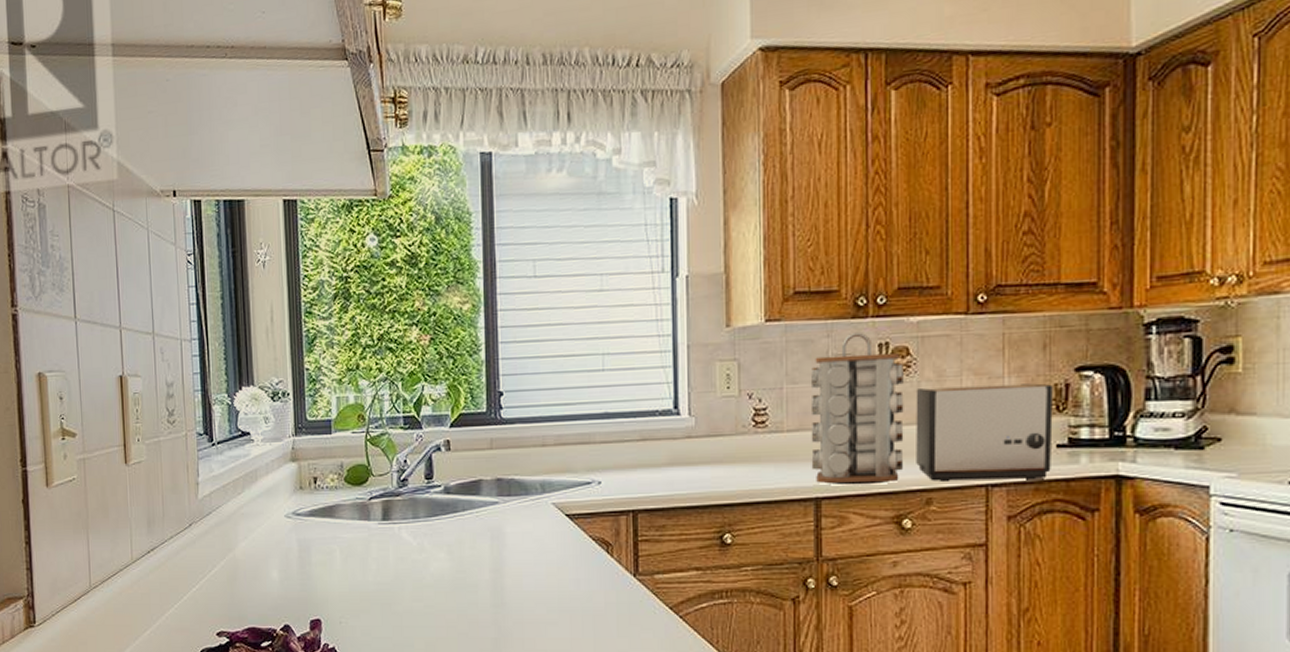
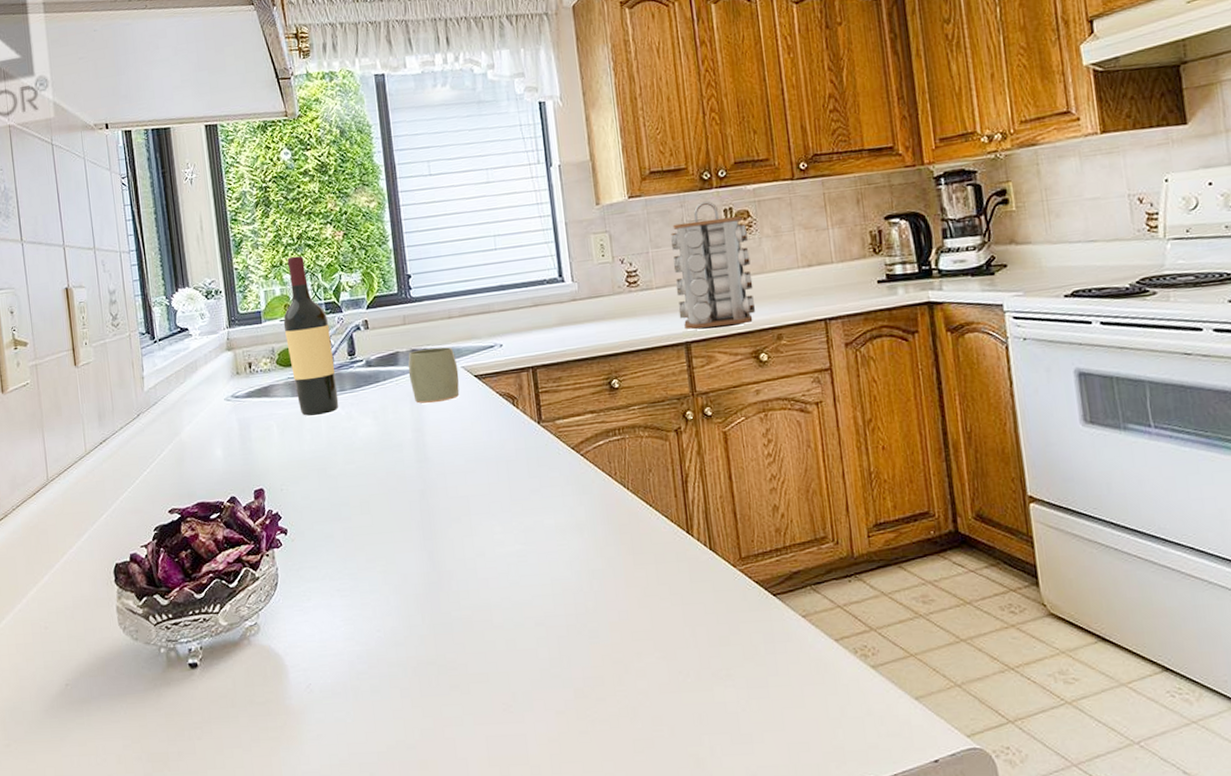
wine bottle: none [355,360,411,544] -> present [283,255,339,417]
mug: none [491,478,548,542] -> present [408,347,460,404]
toaster: present [916,383,1053,481] -> none [758,232,876,320]

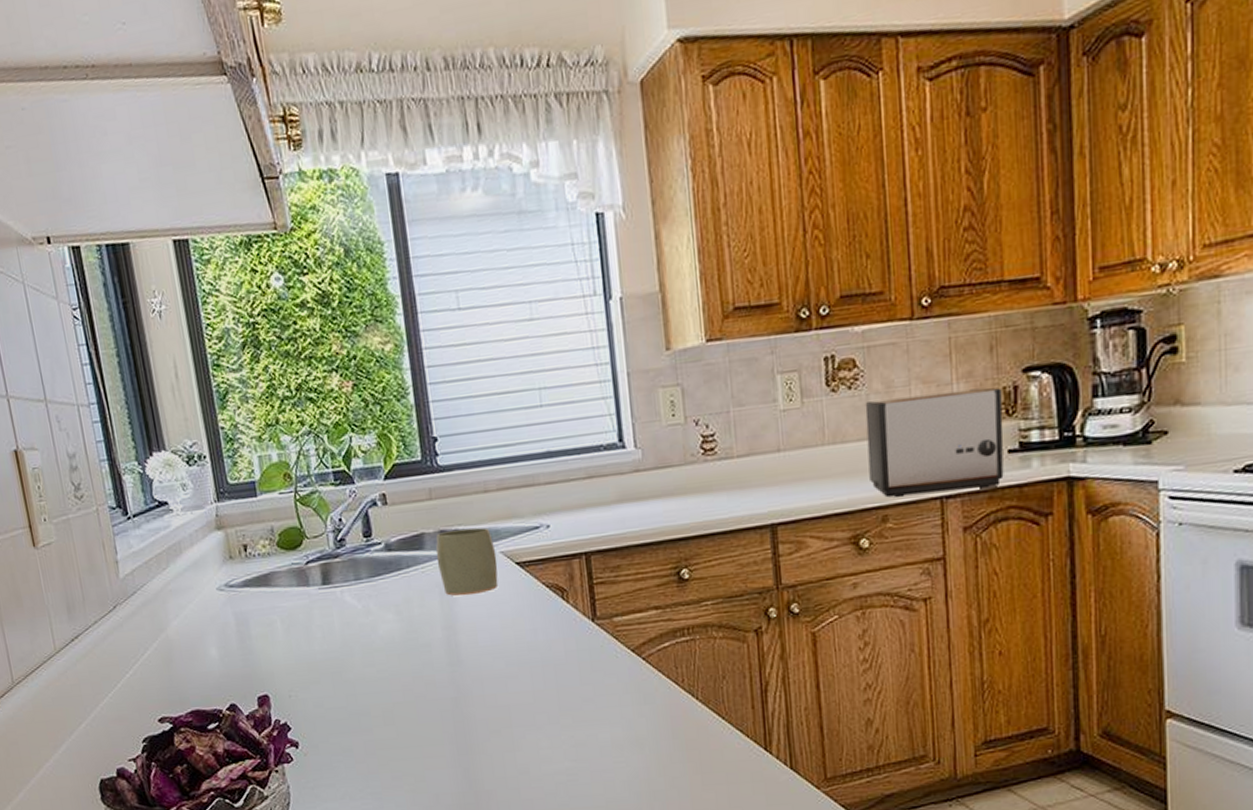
wine bottle: present [283,255,339,417] -> none [283,412,355,611]
spice rack: present [671,201,755,330] -> none [757,346,857,510]
toaster: none [758,232,876,320] -> present [865,388,1004,498]

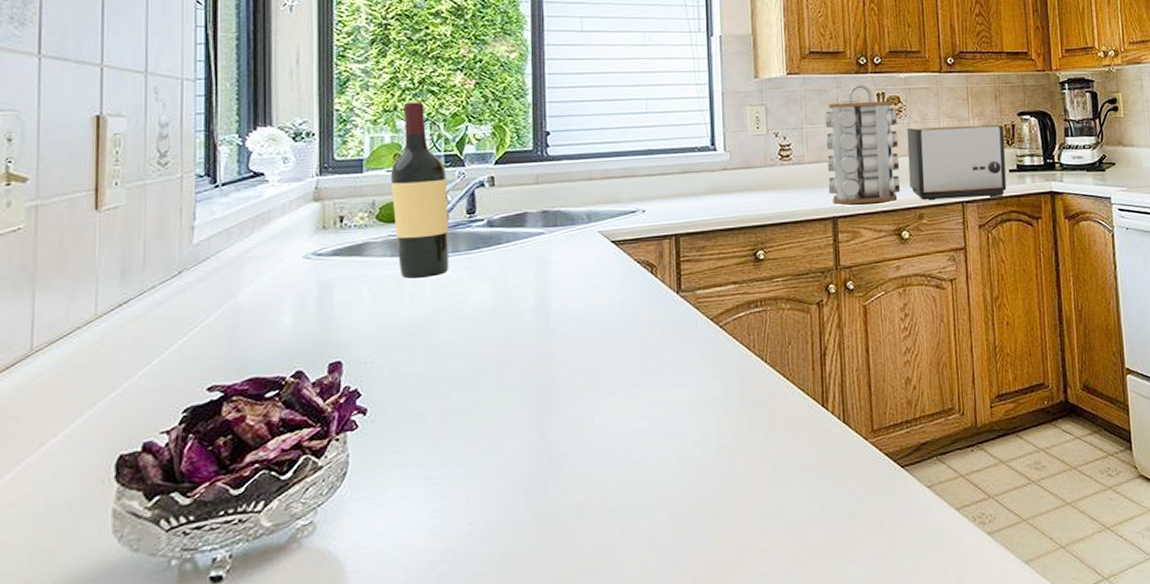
wine bottle: none [283,412,355,611] -> present [390,102,450,280]
mug: present [435,527,499,597] -> none [536,210,594,270]
spice rack: none [757,346,857,510] -> present [825,84,900,206]

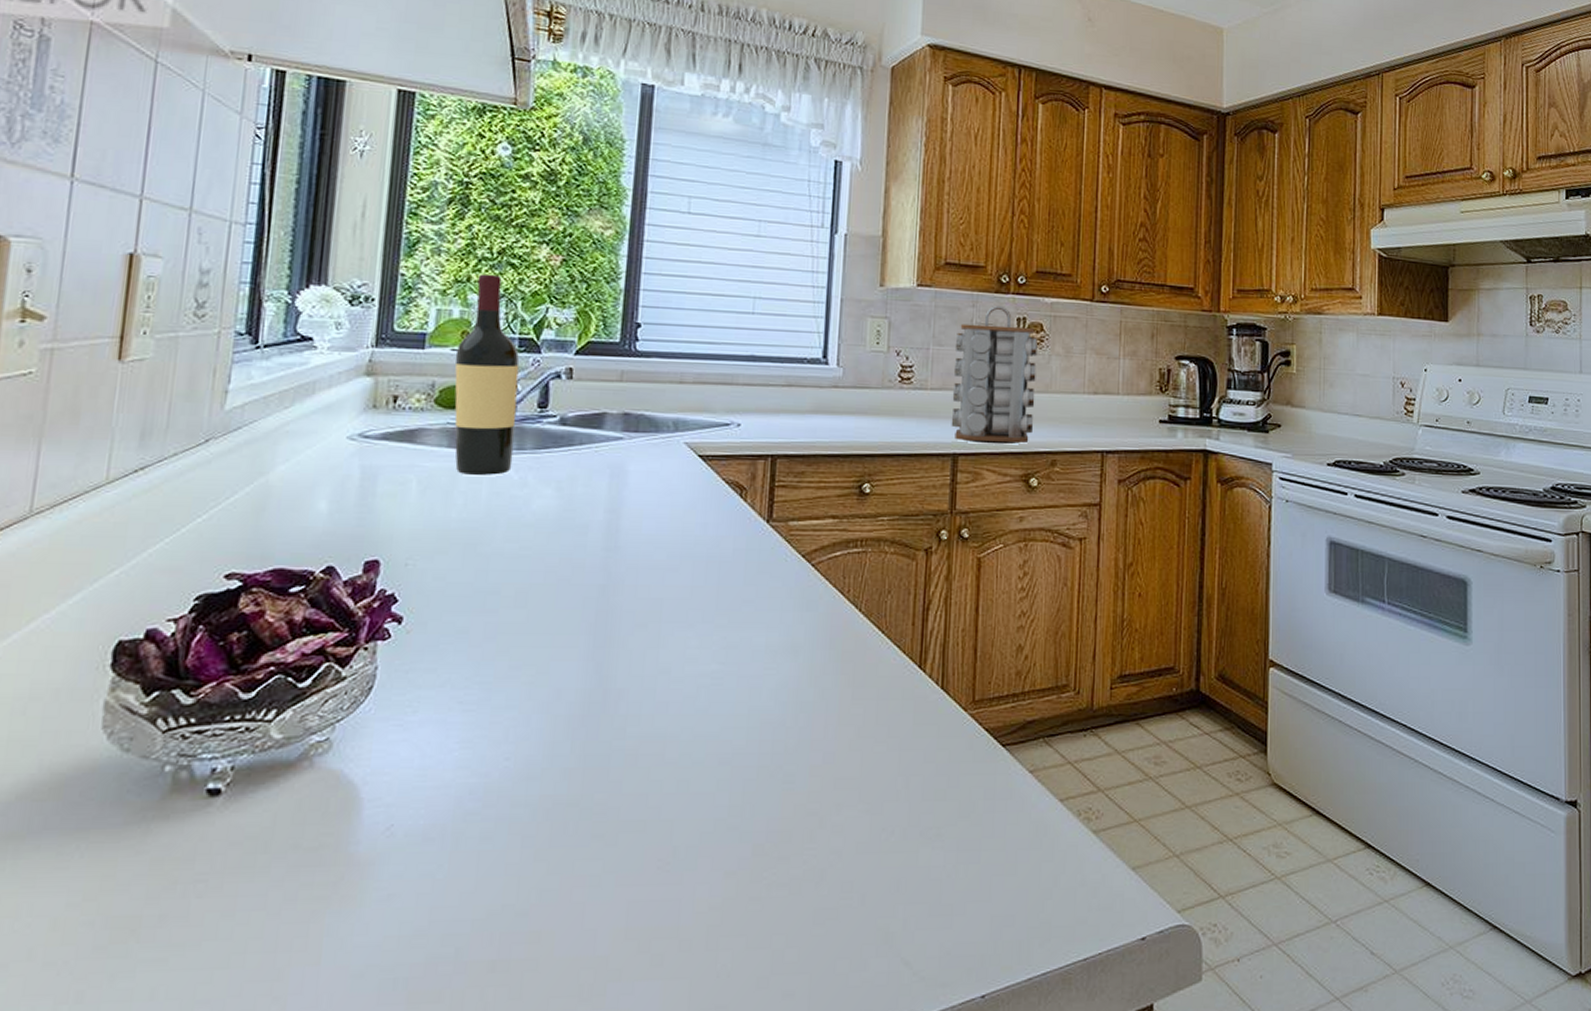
toaster: present [906,124,1007,200] -> none [1044,361,1158,450]

